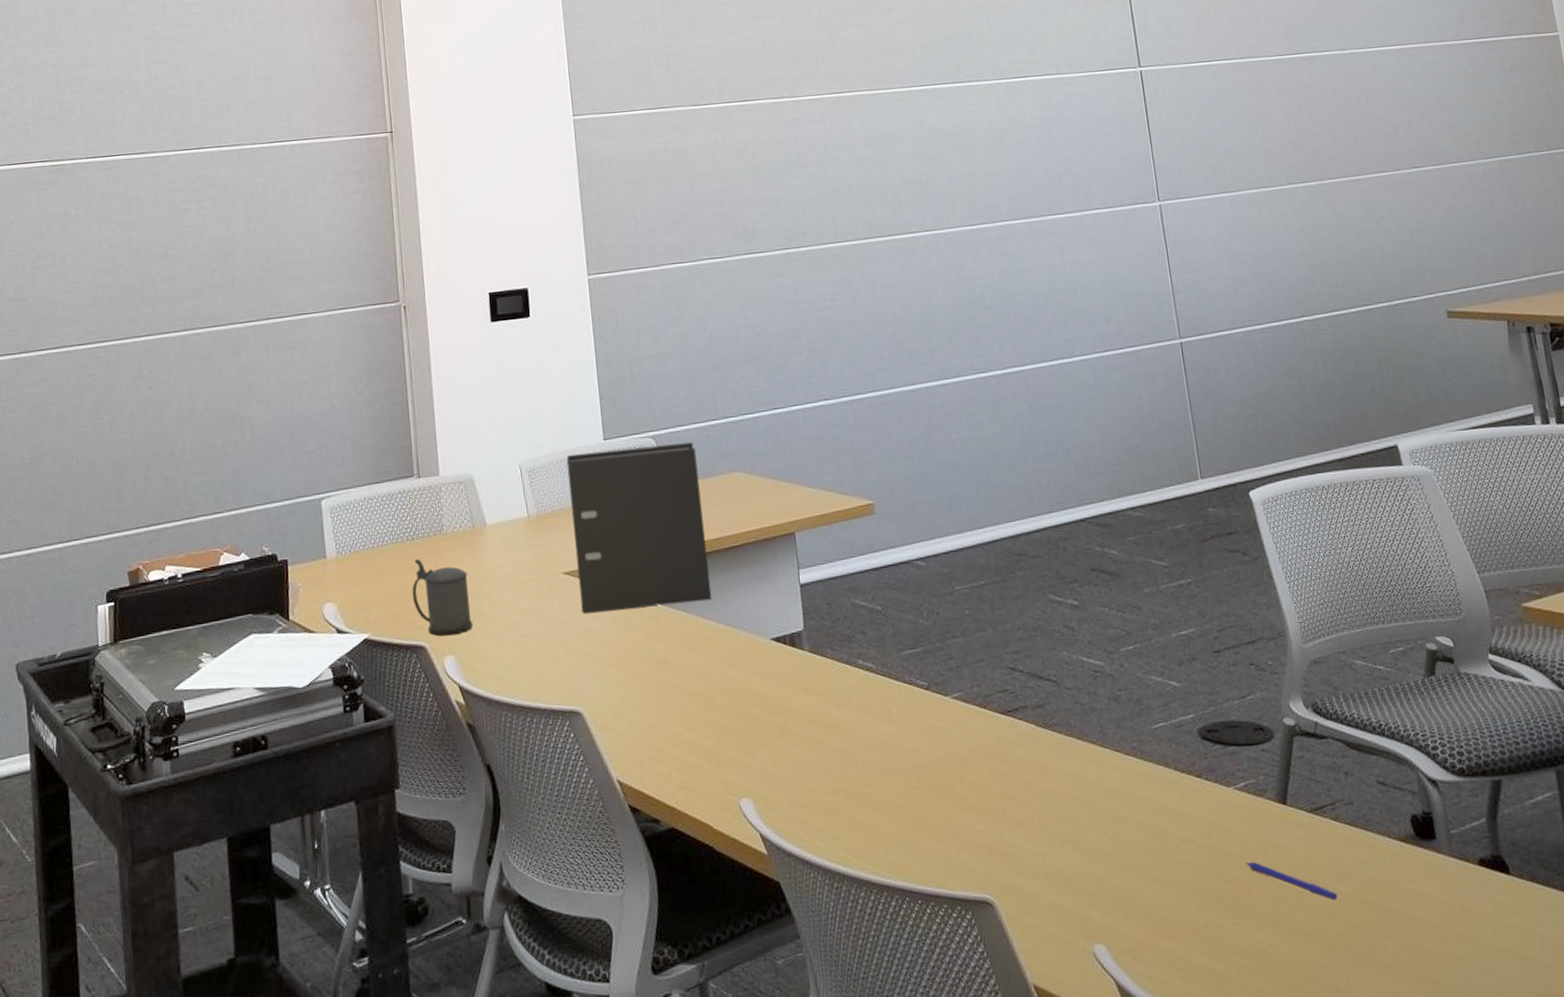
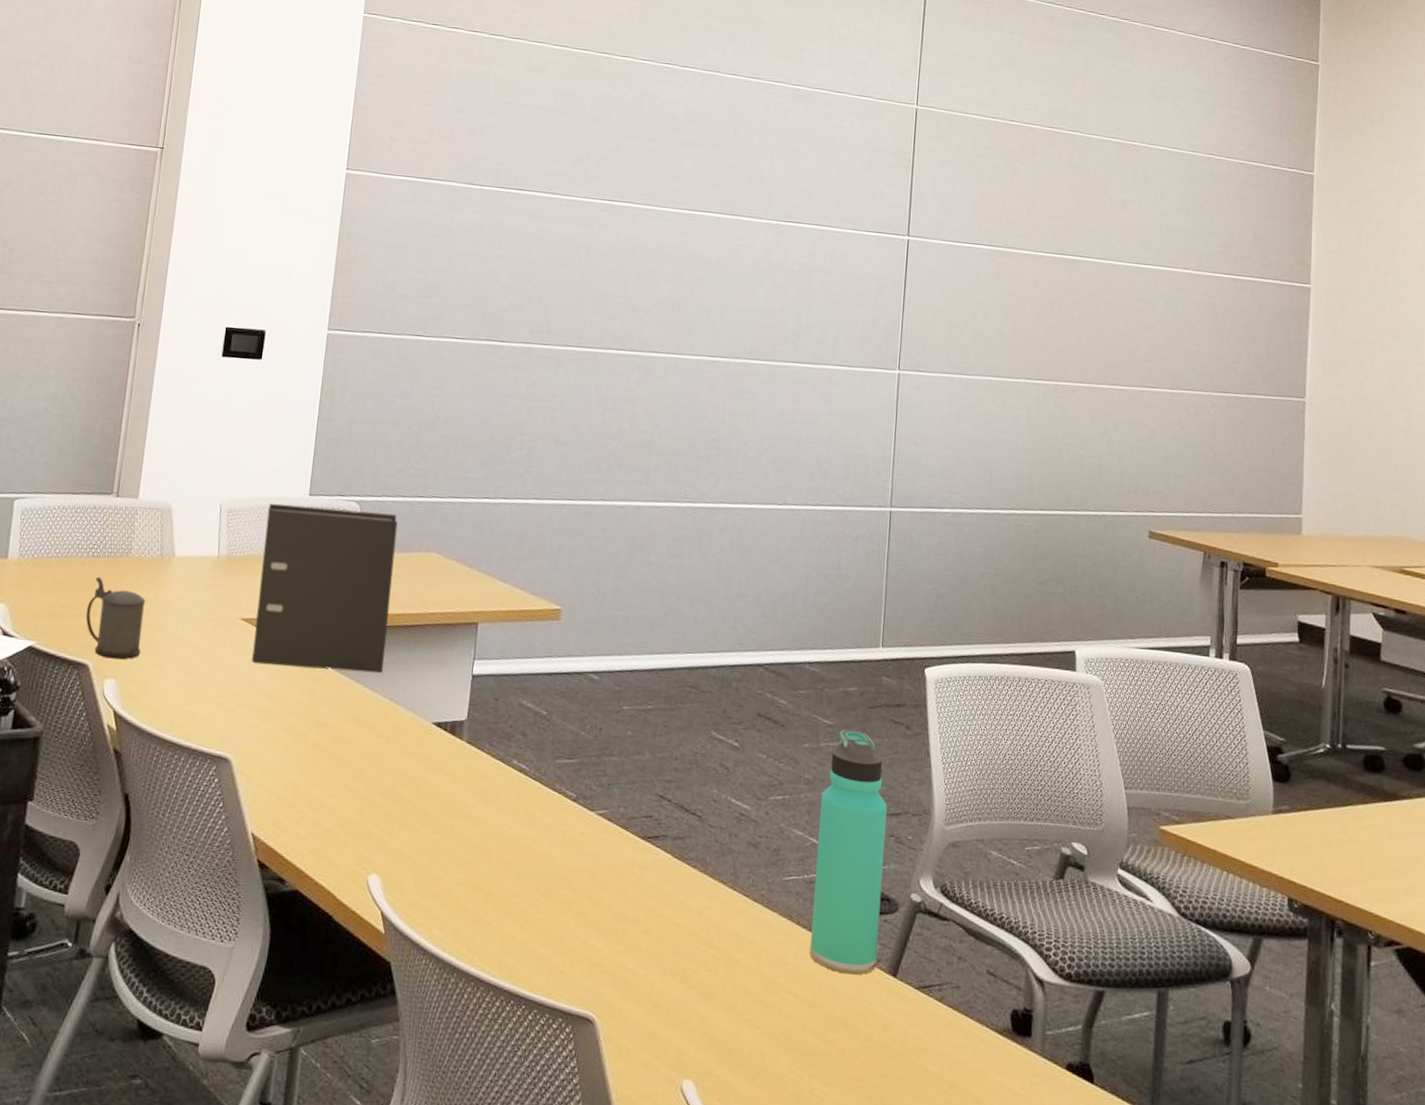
thermos bottle: none [1172,565,1264,811] -> present [810,729,887,975]
pen: present [1245,861,1338,901] -> none [845,1026,927,1079]

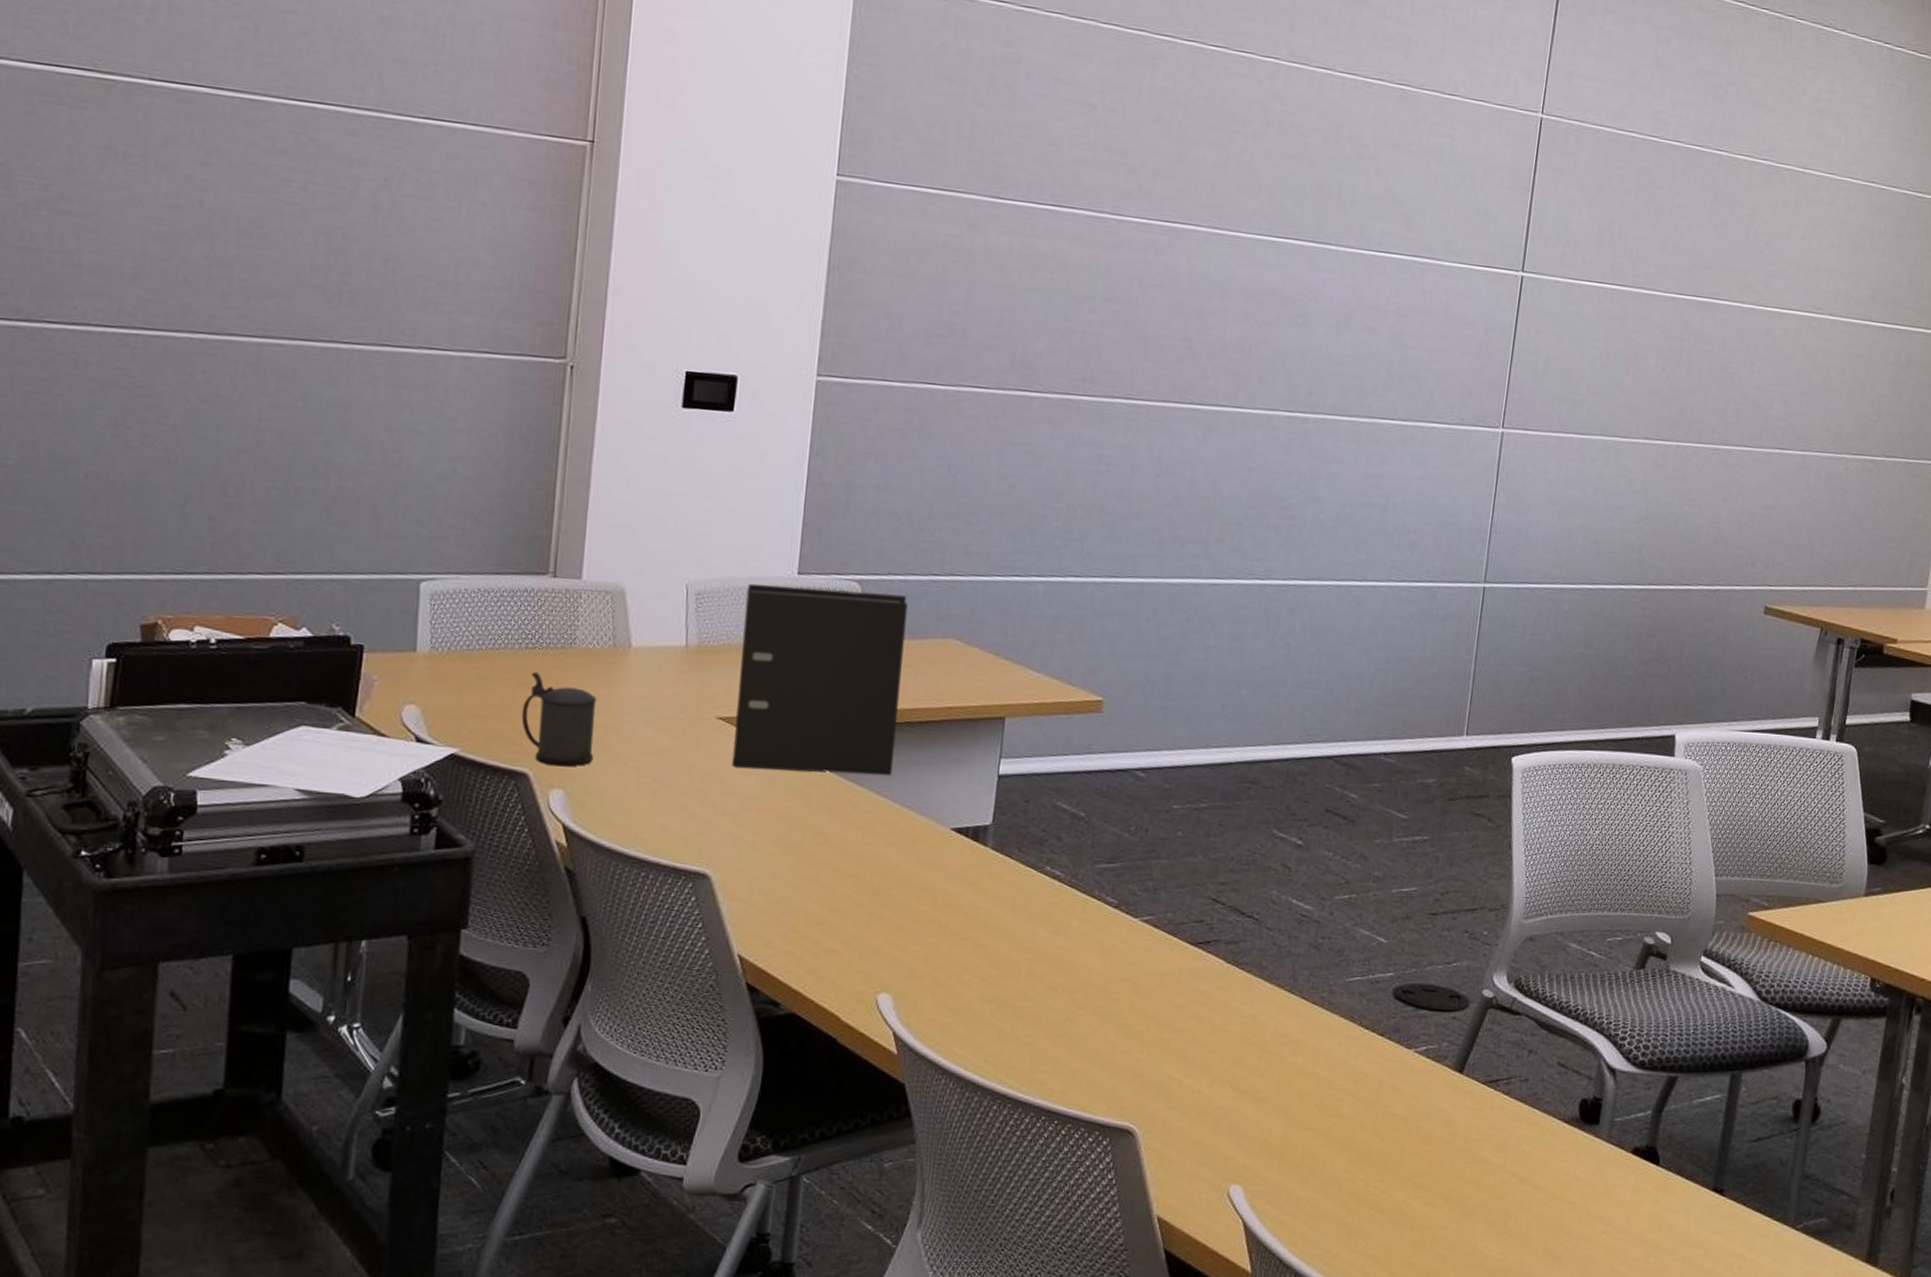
thermos bottle: present [810,729,887,975] -> none [1371,822,1463,1073]

